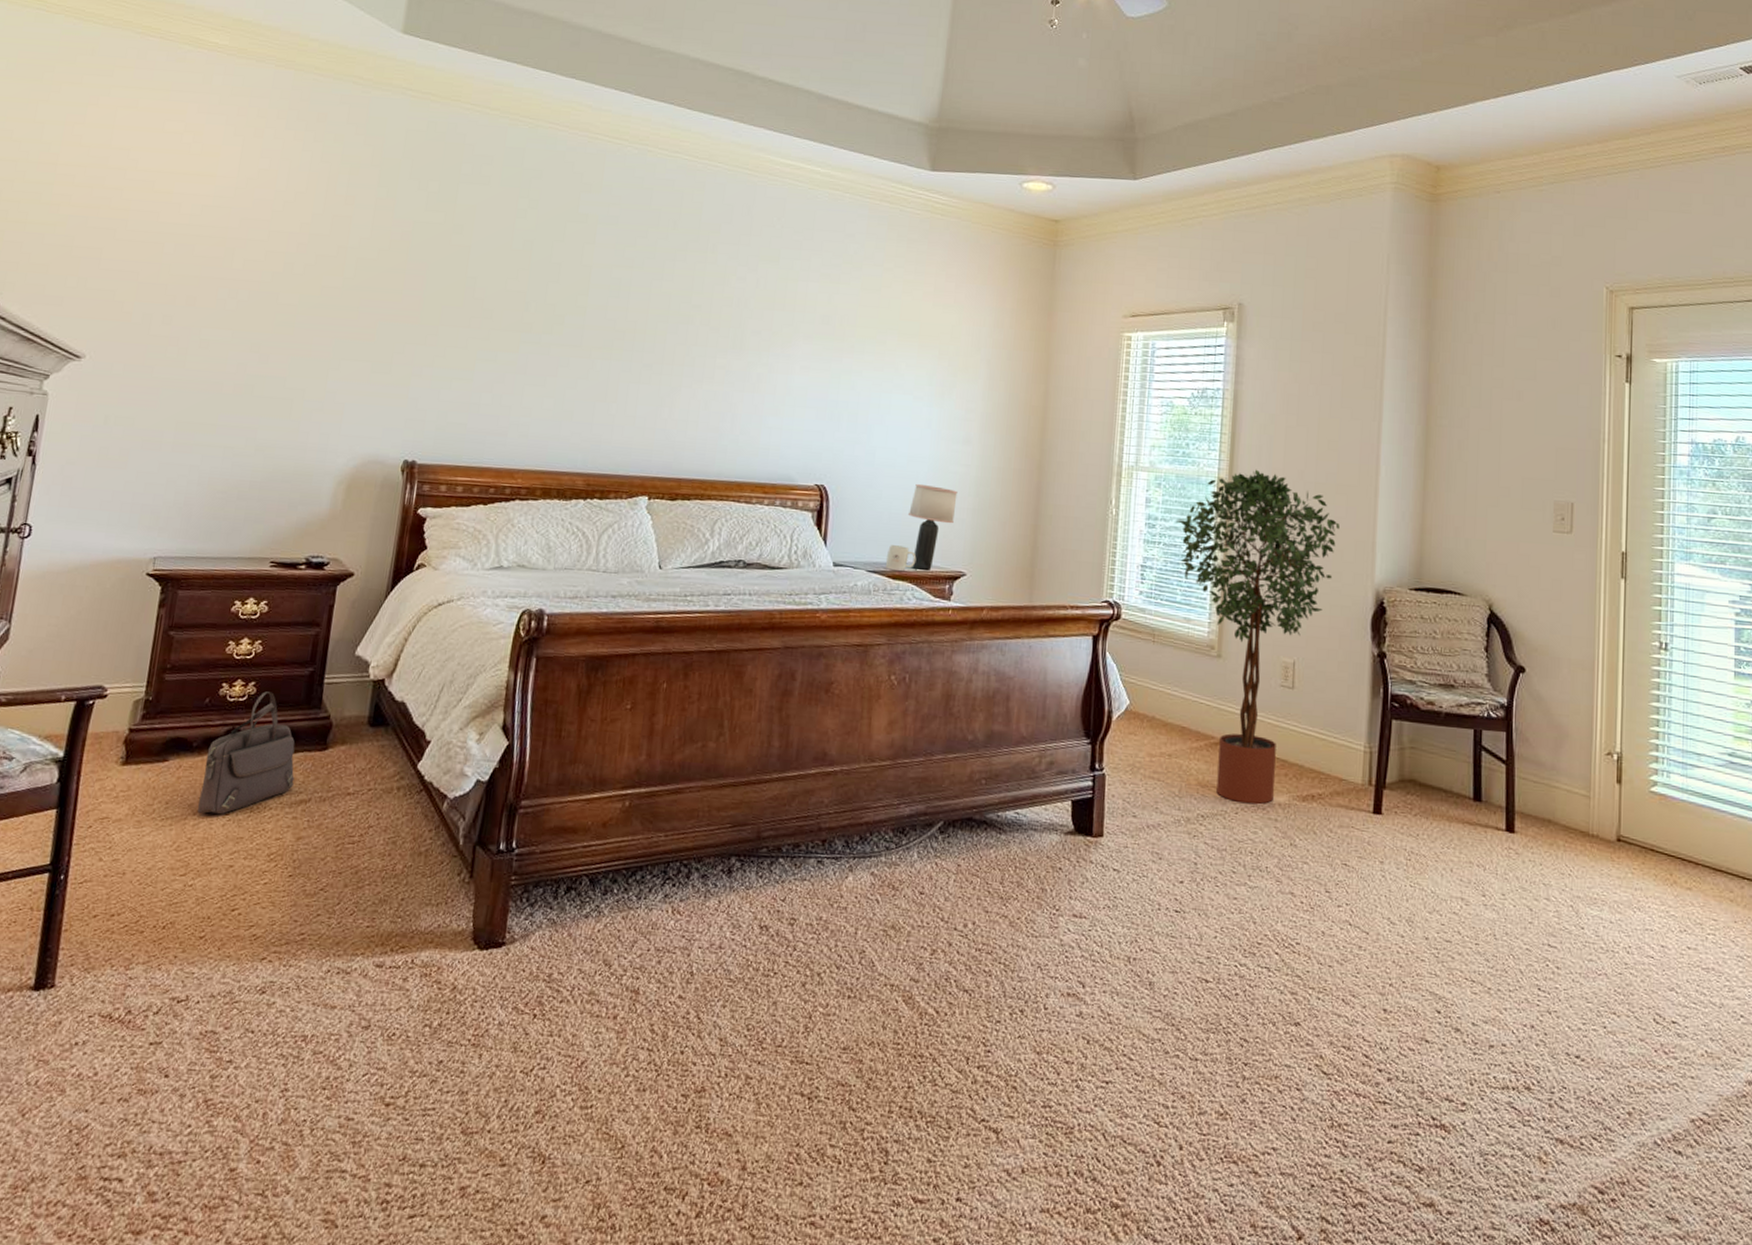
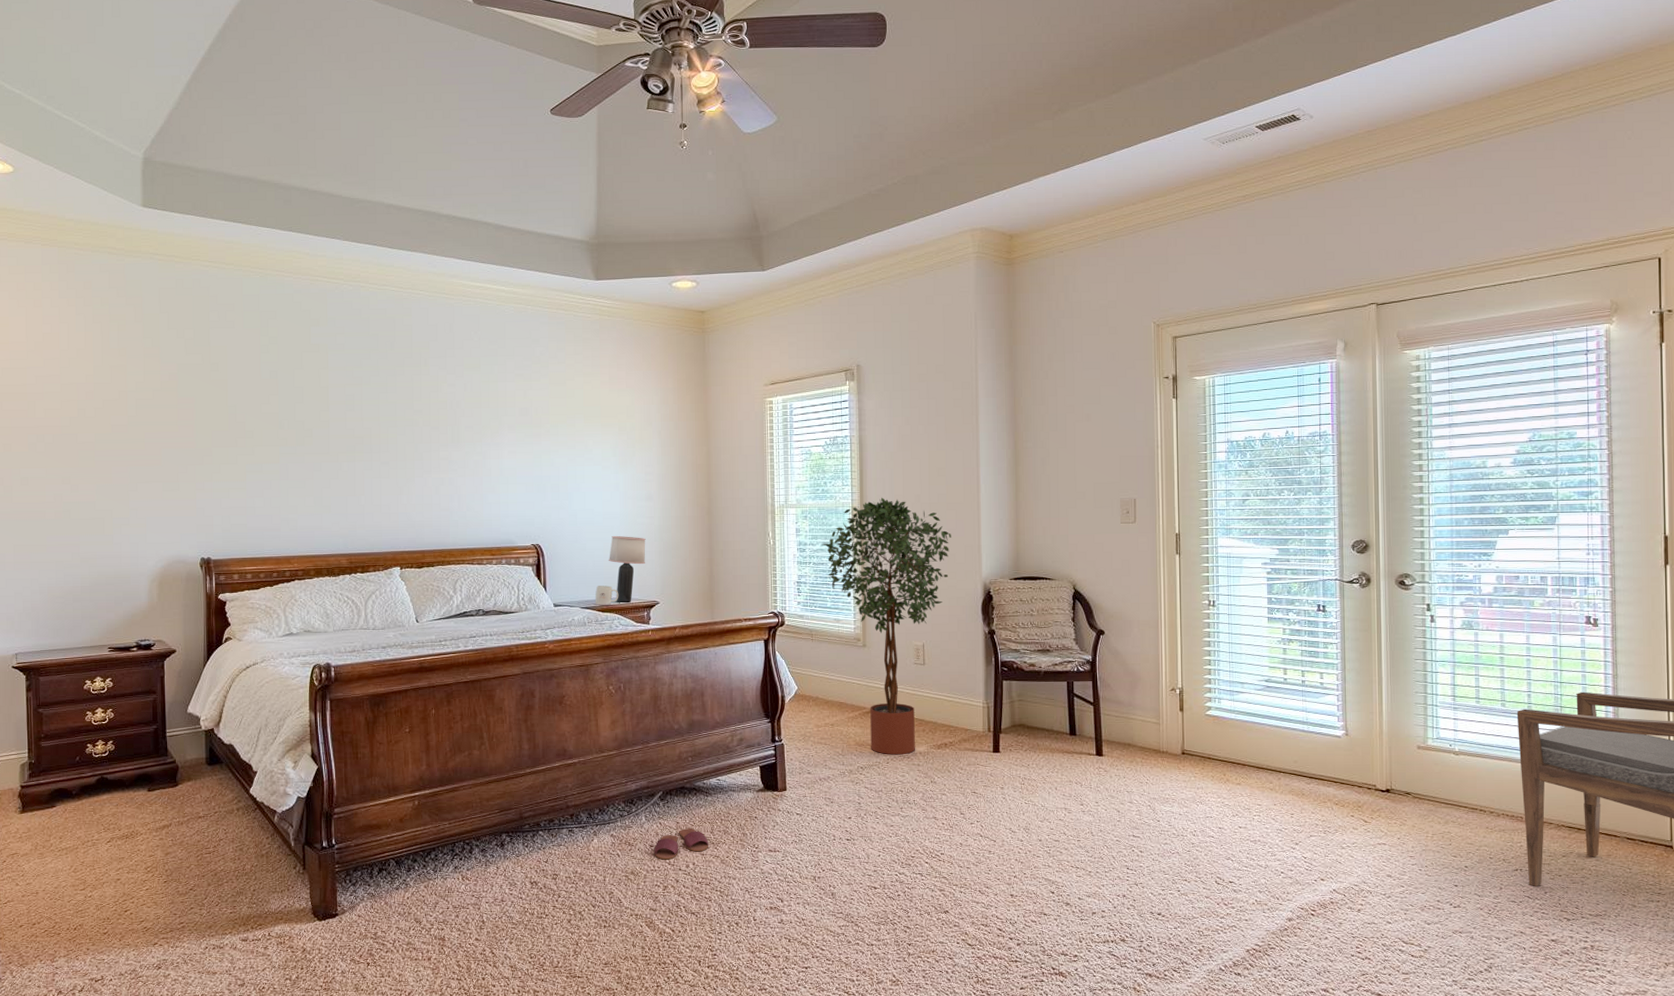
handbag: present [197,691,295,814] -> none [85,747,156,844]
slippers: none [923,874,997,914] -> present [654,828,709,860]

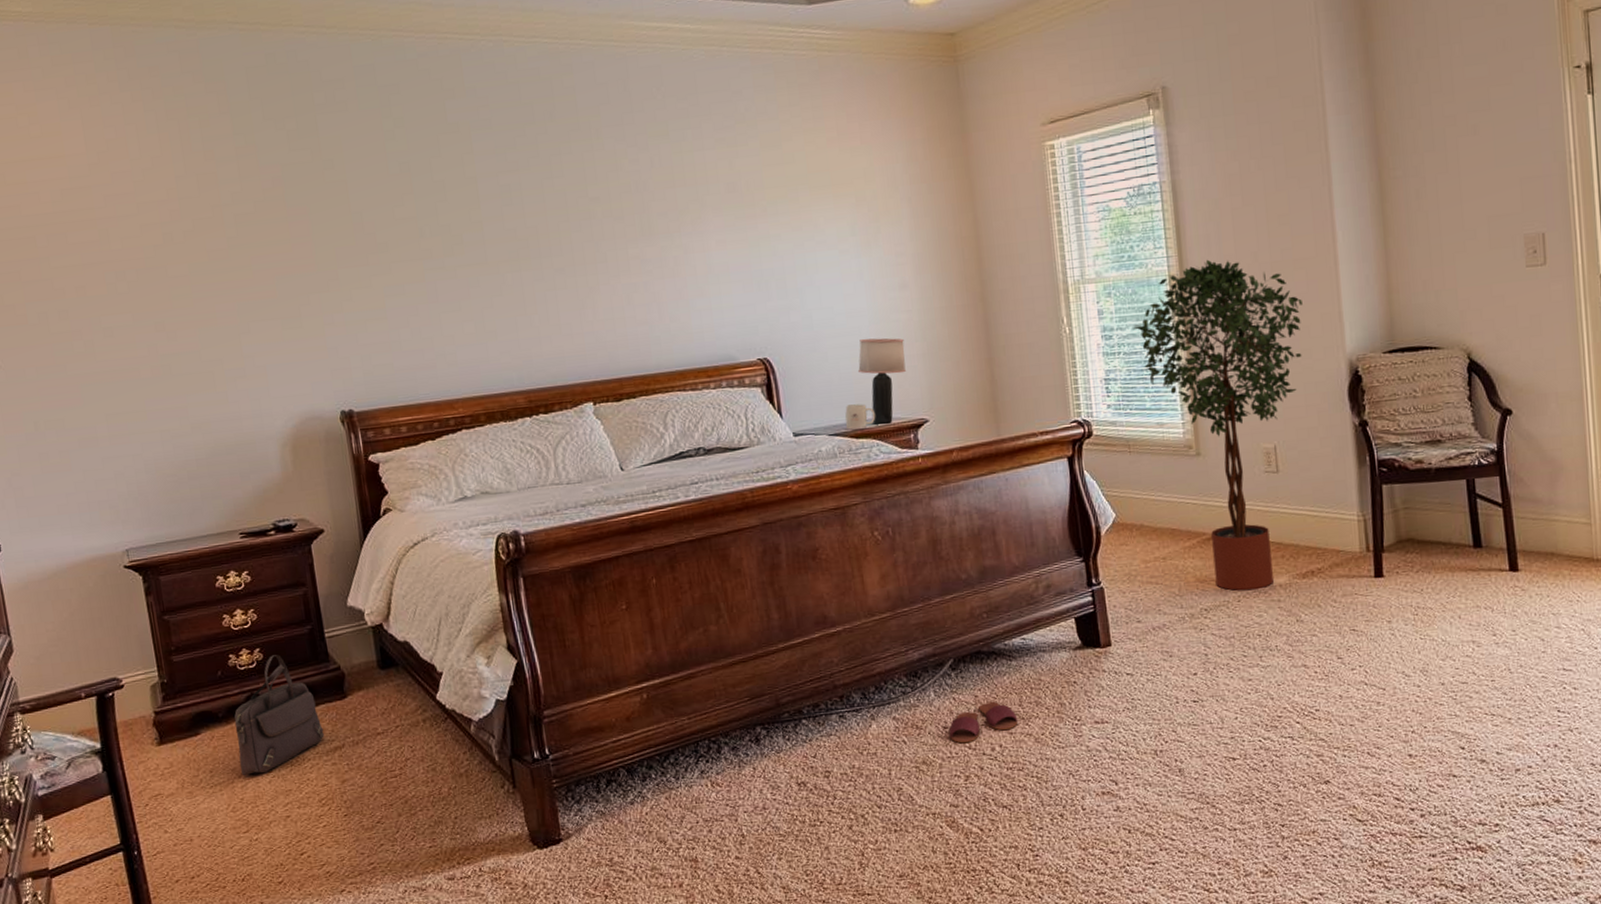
handbag: none [85,747,156,844] -> present [234,654,324,777]

